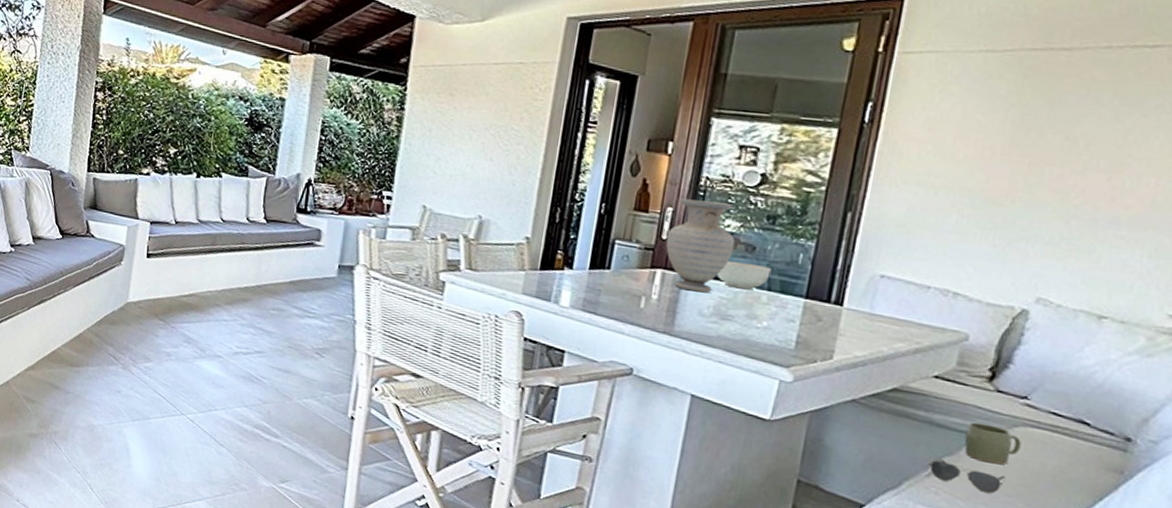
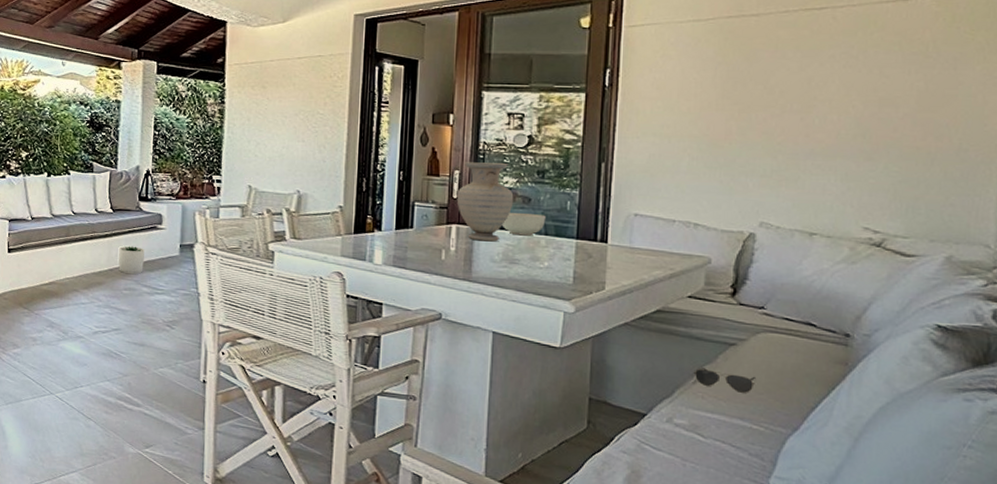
planter: none [267,262,298,294] -> present [118,246,144,275]
mug: present [964,422,1021,465] -> none [719,333,764,368]

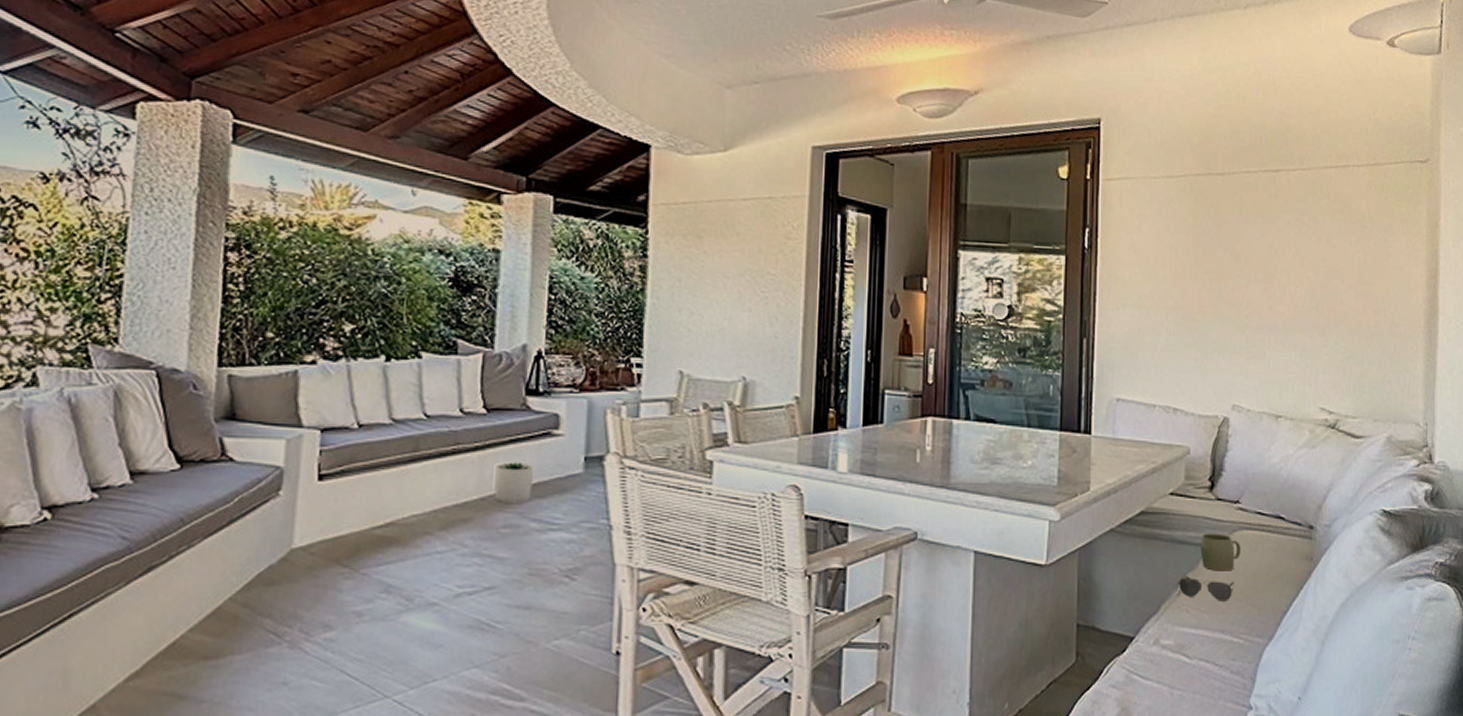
vase: present [456,162,514,242] -> none [932,338,994,438]
bowl: present [501,212,546,236] -> none [981,399,1028,429]
mug: none [719,333,764,368] -> present [1200,533,1241,571]

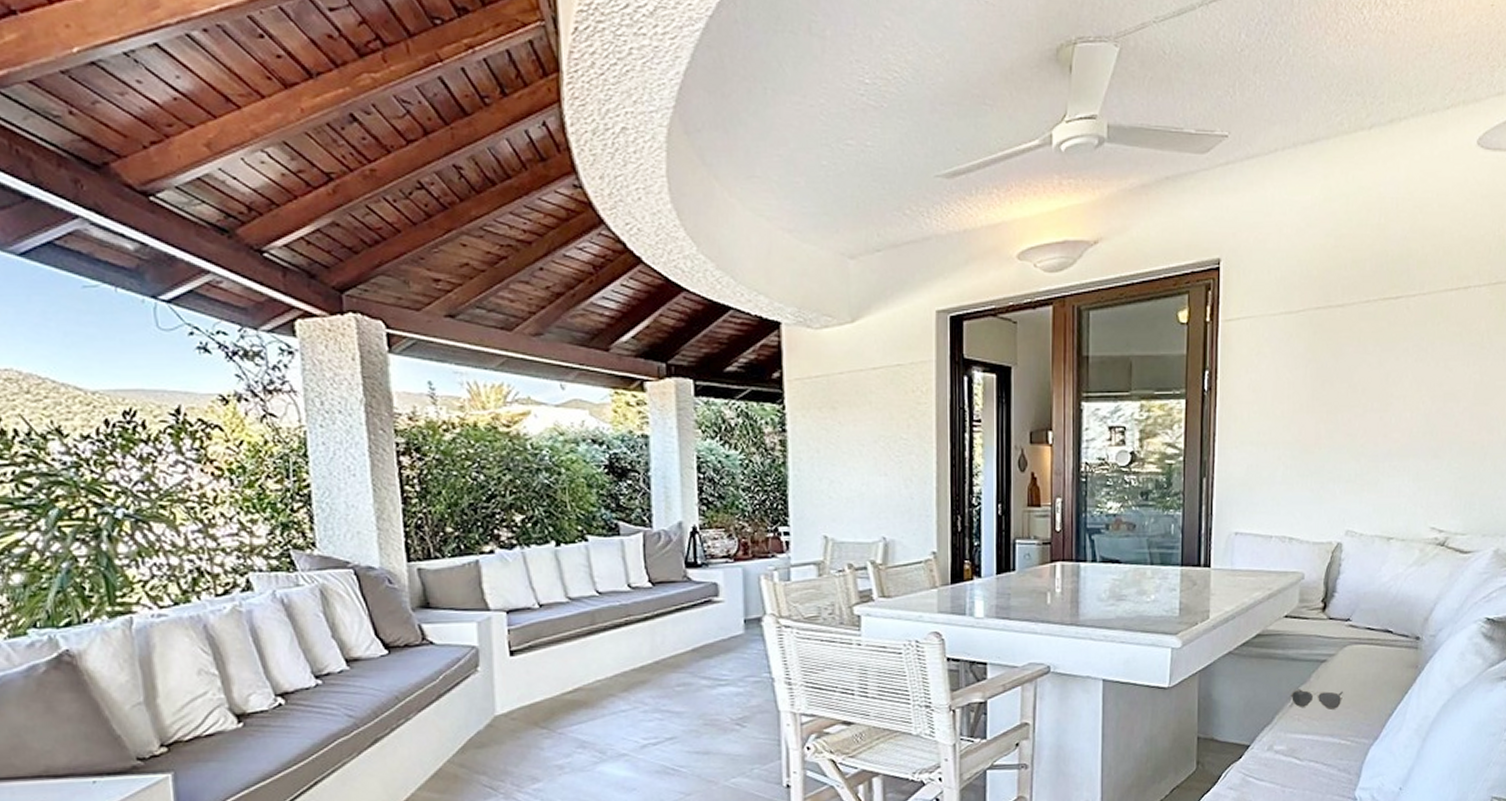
planter: present [494,462,533,504] -> none [665,628,700,666]
mug: present [1200,533,1241,571] -> none [1312,649,1350,683]

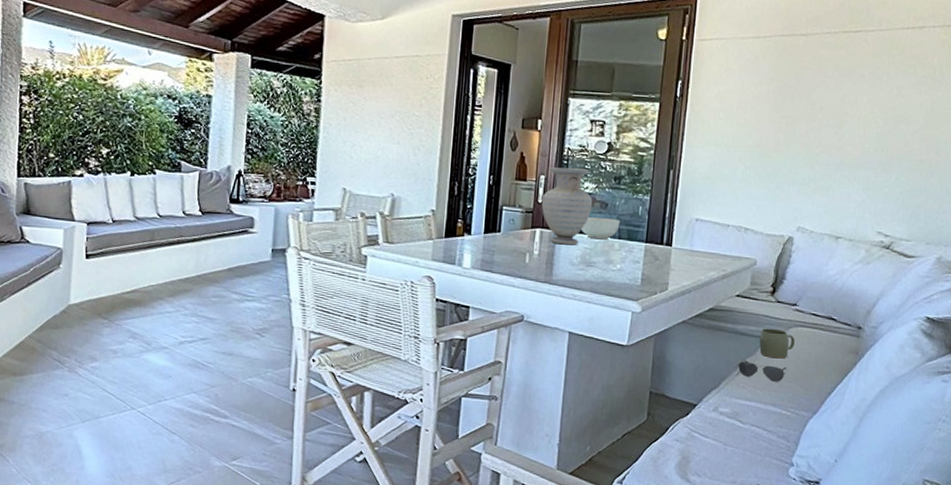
vase: none [1060,486,1118,579] -> present [541,167,593,246]
bowl: none [1107,541,1151,568] -> present [581,216,620,240]
mug: none [1312,649,1350,683] -> present [759,328,795,359]

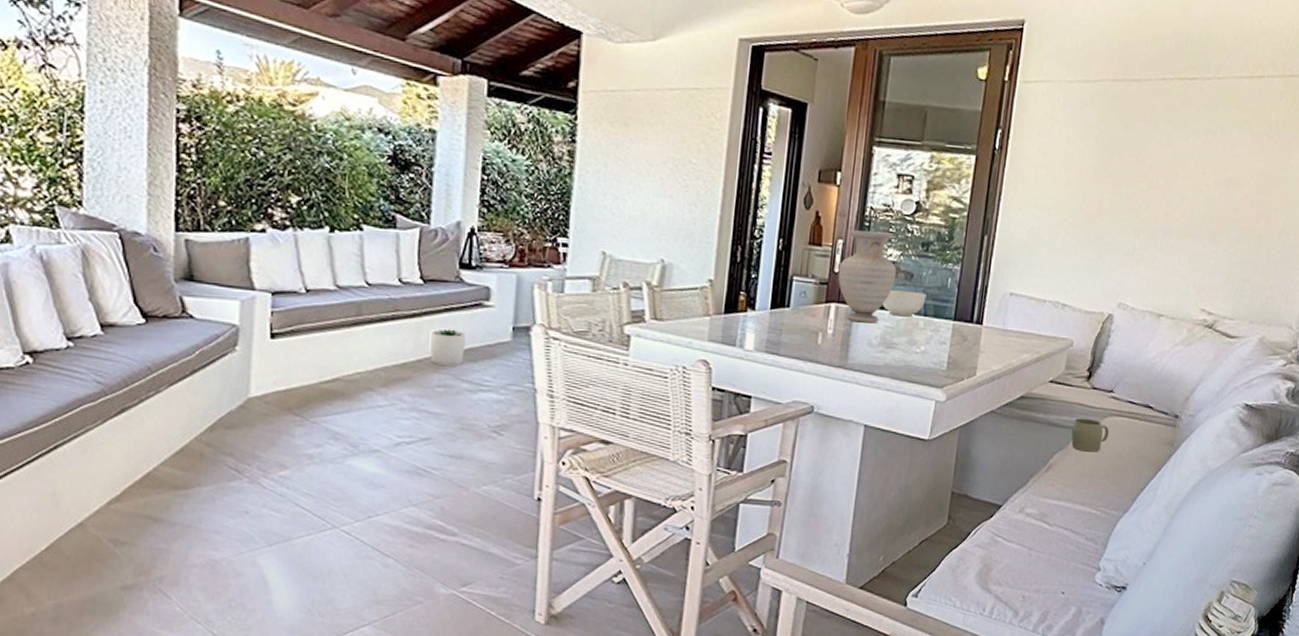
planter: none [207,251,235,281] -> present [430,329,466,367]
sunglasses: present [737,360,787,382] -> none [1047,454,1100,478]

